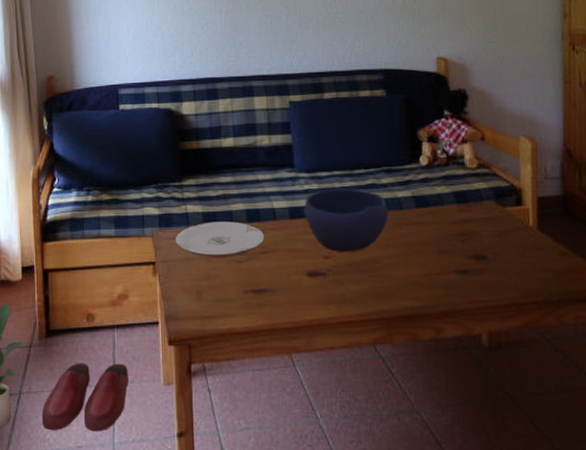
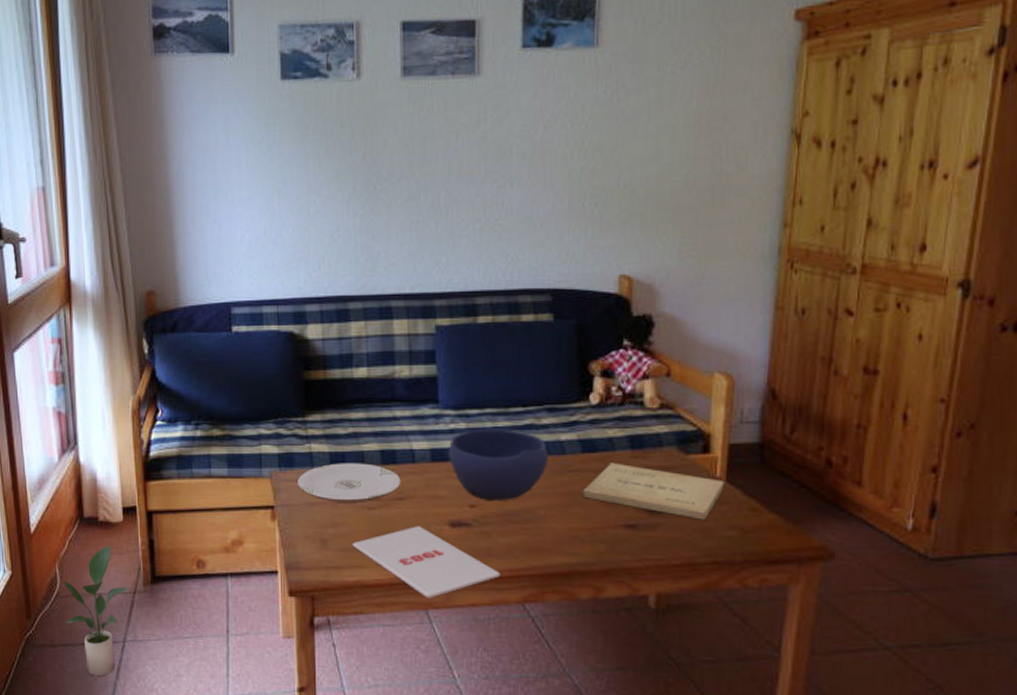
slippers: present [41,363,128,432] -> none [148,612,244,683]
magazine: none [224,277,353,344] -> present [352,526,500,600]
book: none [418,215,537,265] -> present [581,462,725,520]

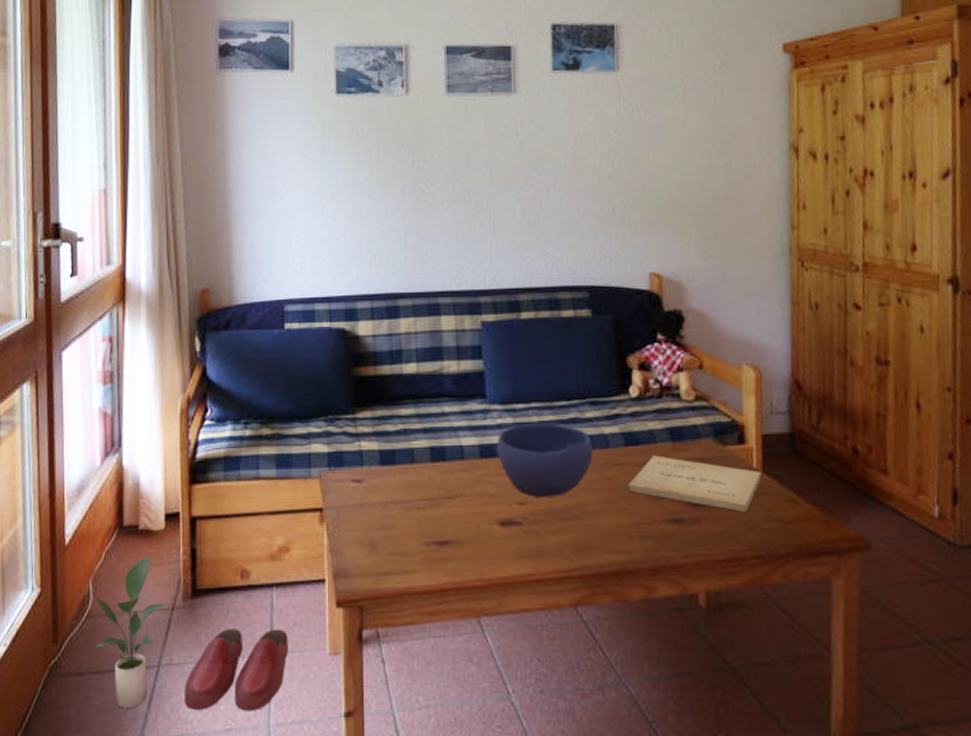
slippers: none [148,612,244,683] -> present [184,629,288,711]
plate: present [298,463,401,503] -> none [347,461,451,503]
magazine: present [352,526,500,600] -> none [402,526,552,606]

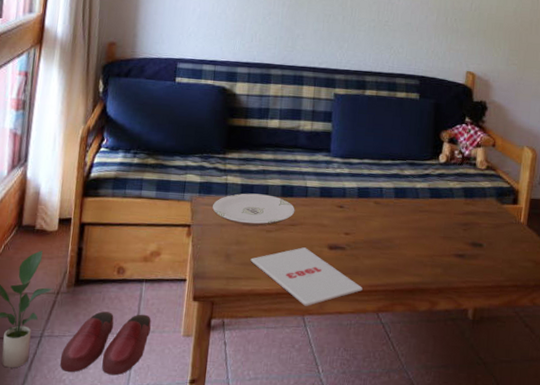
plate: none [347,461,451,503] -> present [212,193,295,226]
magazine: none [402,526,552,606] -> present [250,247,363,307]
bowl: present [497,424,594,497] -> none [333,174,407,231]
book: present [627,455,762,512] -> none [427,207,526,254]

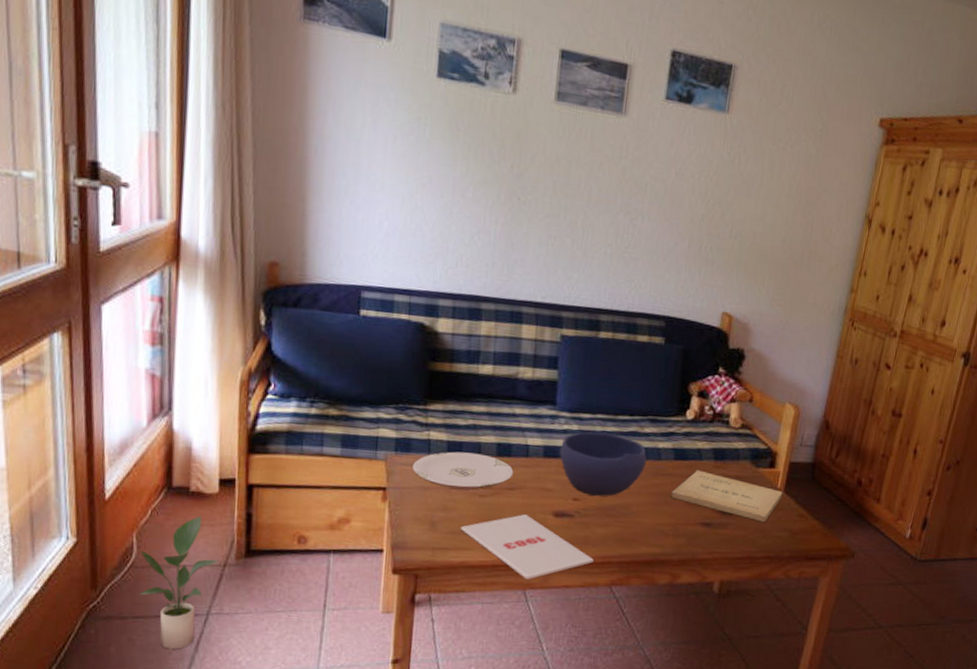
slippers: present [60,311,151,375] -> none [233,586,343,656]
bowl: none [333,174,407,231] -> present [560,432,647,496]
book: none [427,207,526,254] -> present [670,470,783,522]

